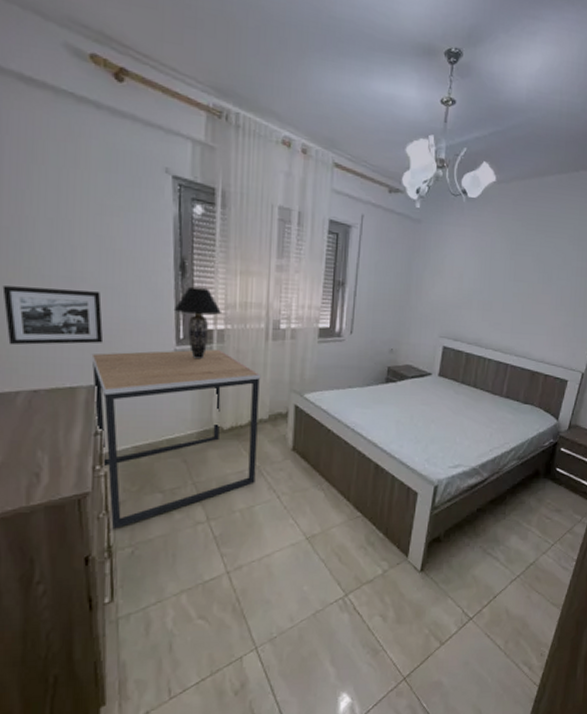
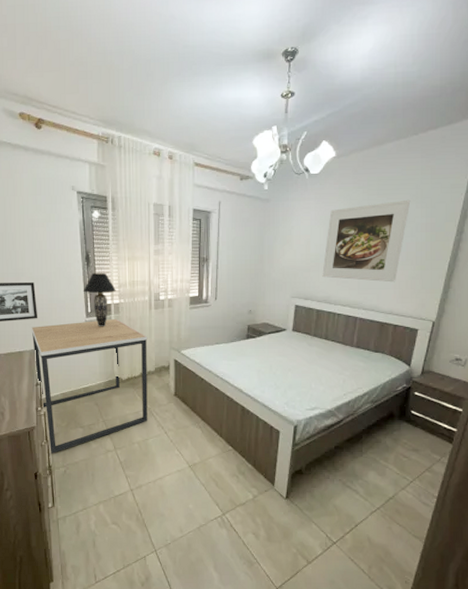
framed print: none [474,239,568,328] -> present [322,199,411,283]

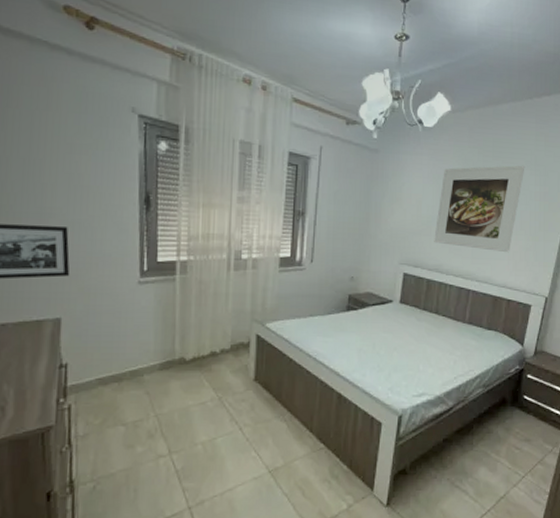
side table: present [31,318,148,454] -> none [58,280,223,463]
table lamp: present [83,272,117,327] -> none [138,219,185,291]

